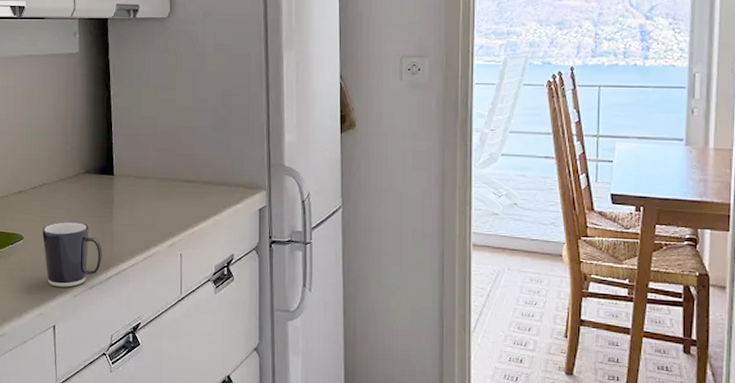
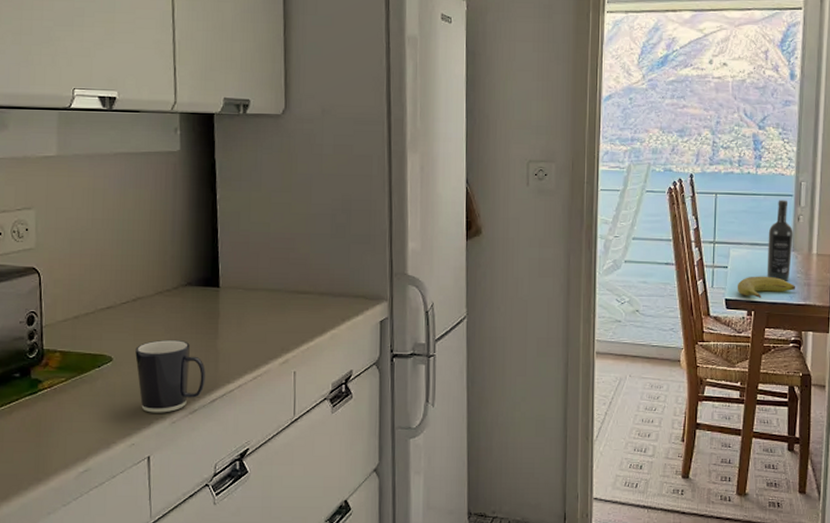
fruit: none [623,170,689,194] -> present [737,276,795,299]
wine bottle: none [657,92,686,177] -> present [767,200,793,281]

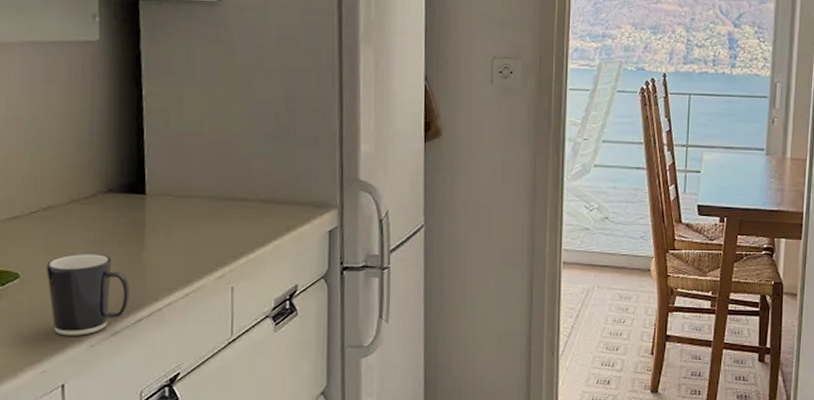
fruit: present [737,276,795,299] -> none [709,181,768,205]
wine bottle: present [767,200,793,281] -> none [740,101,767,186]

